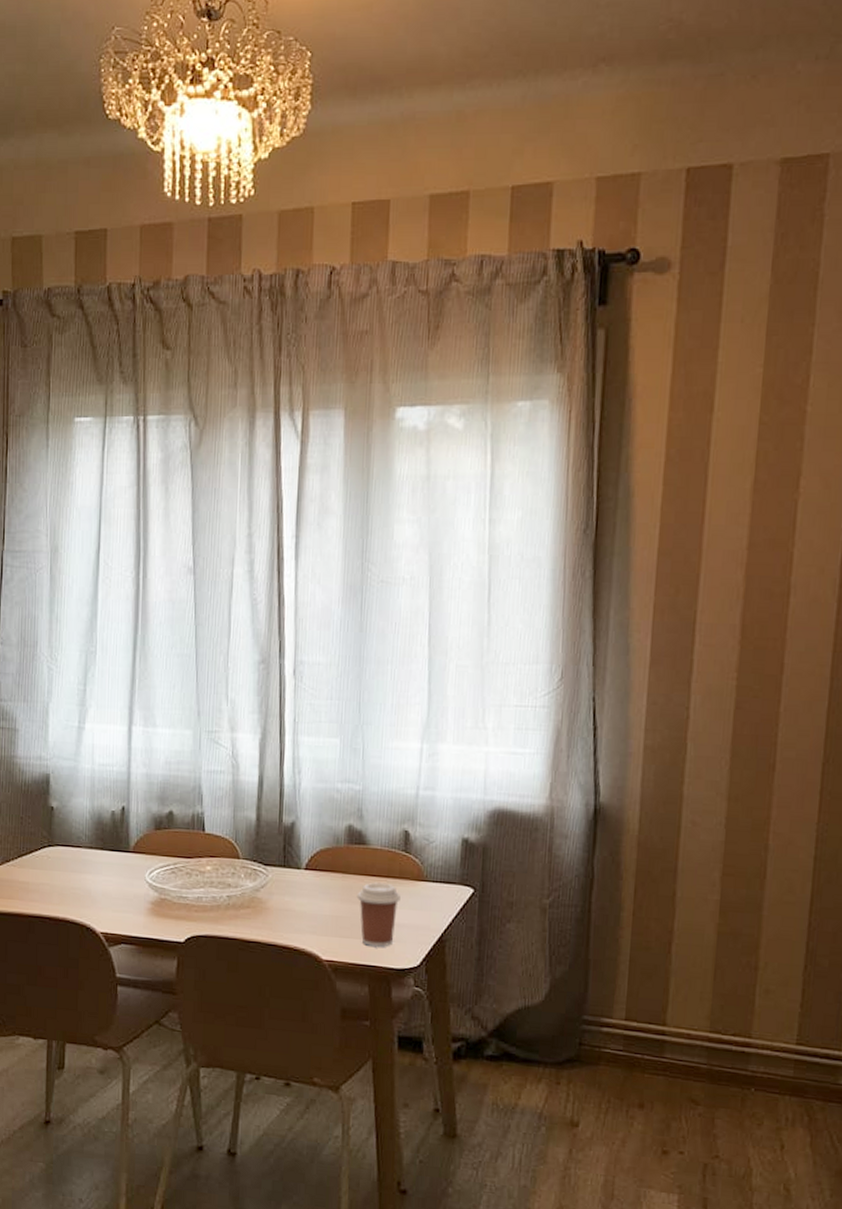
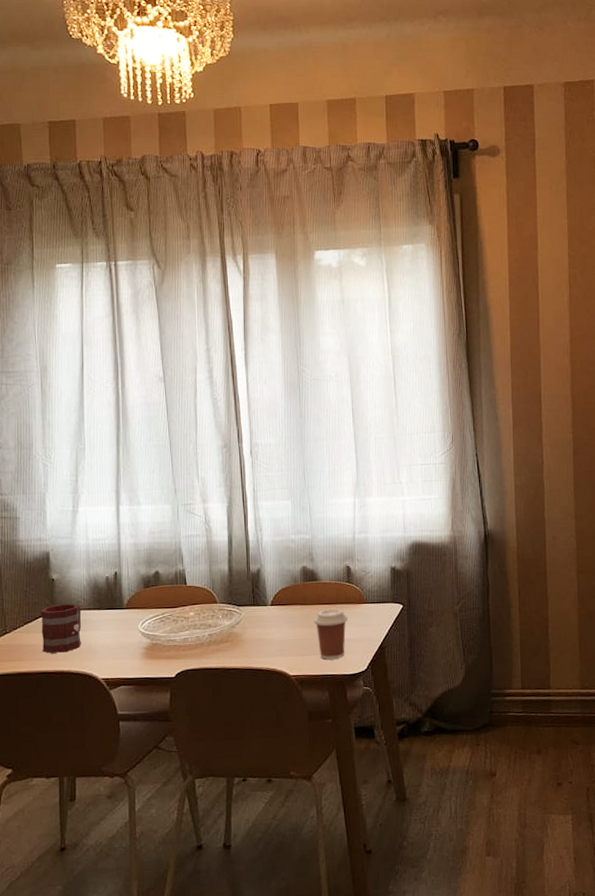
mug: none [36,838,82,896] -> present [40,603,82,653]

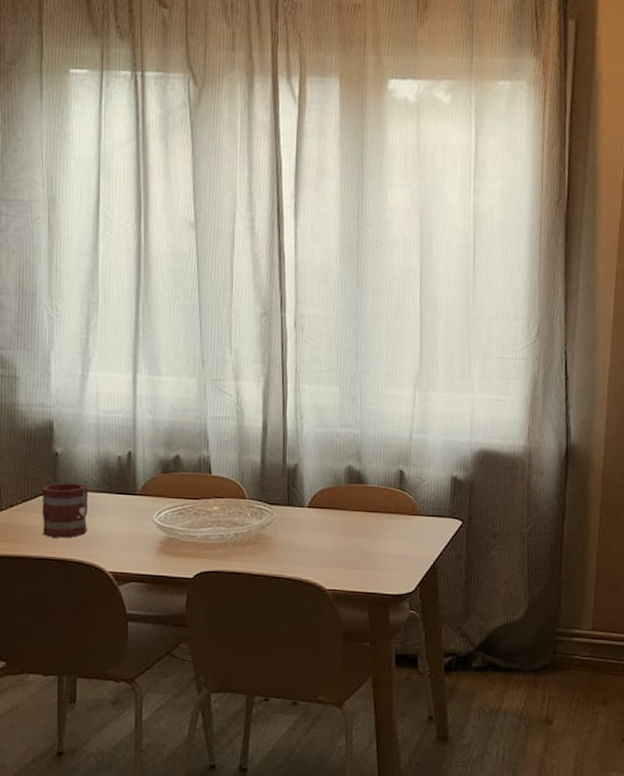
coffee cup: present [313,608,348,659] -> none [356,517,397,576]

